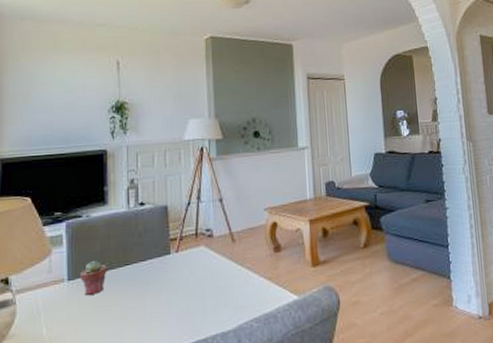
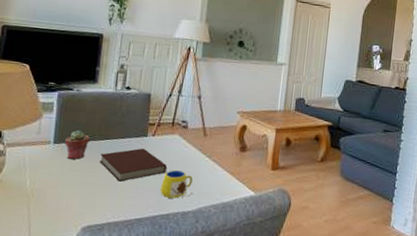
notebook: none [121,268,197,311] -> present [100,148,167,182]
mug: none [193,286,231,320] -> present [160,170,193,199]

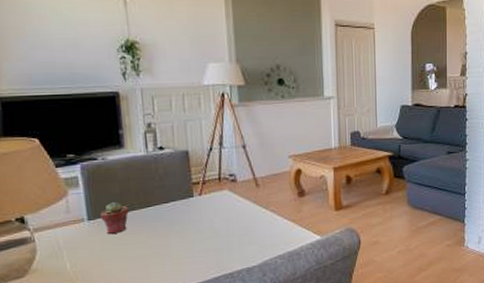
notebook: present [100,148,167,182] -> none [144,209,222,249]
mug: present [160,170,193,199] -> none [218,227,255,257]

